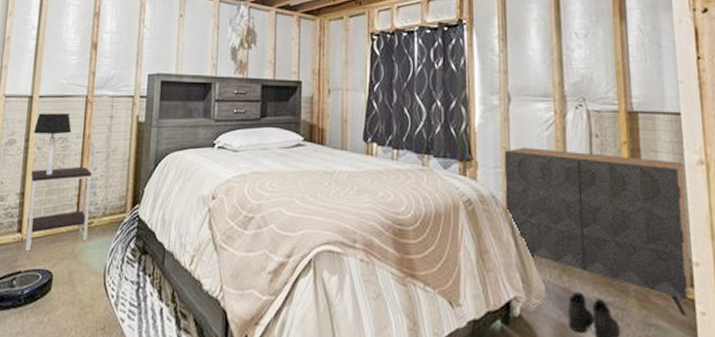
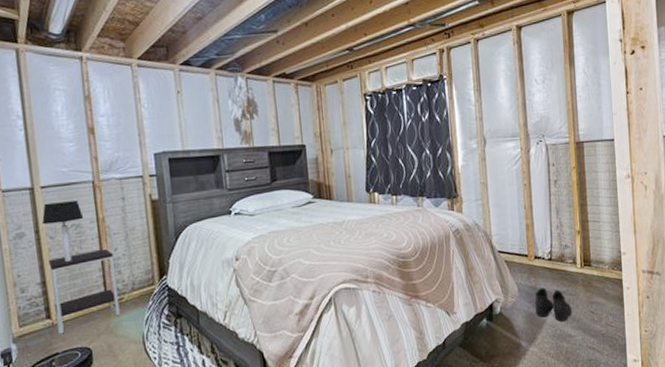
dresser: present [504,147,692,317] -> none [483,178,621,293]

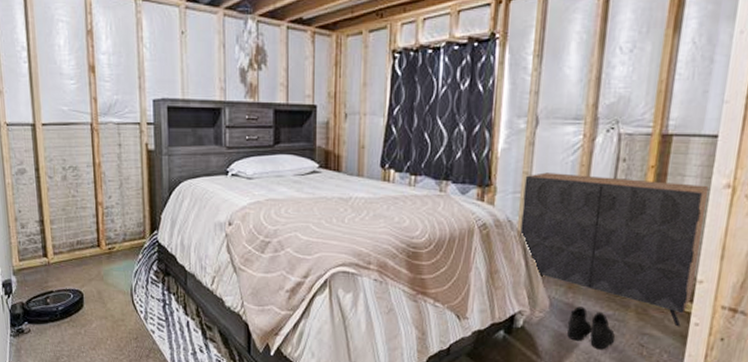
table lamp: present [42,201,84,262] -> none [42,142,81,203]
side table: present [48,248,121,335] -> none [47,195,111,274]
dresser: none [483,178,621,293] -> present [520,172,709,327]

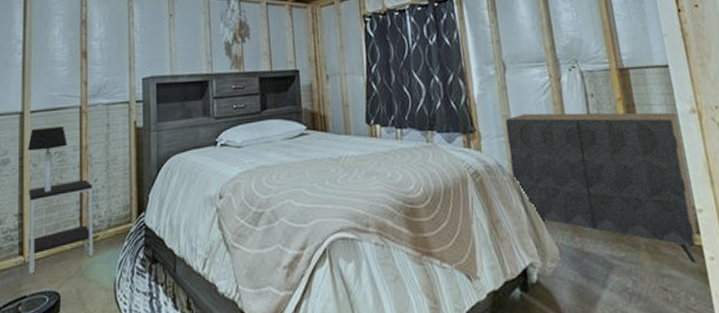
table lamp: none [42,142,81,203] -> present [28,126,68,192]
side table: none [47,195,111,274] -> present [28,179,94,275]
boots: present [567,306,615,350] -> none [582,251,636,300]

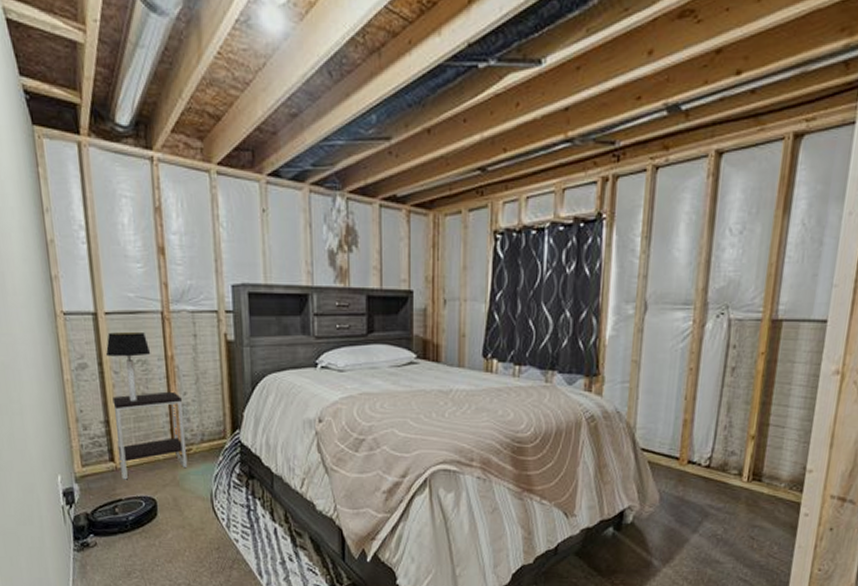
dresser: present [505,112,698,264] -> none [629,361,818,518]

